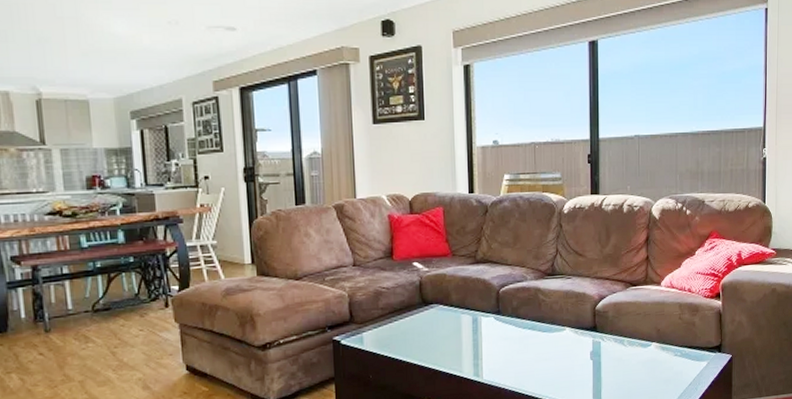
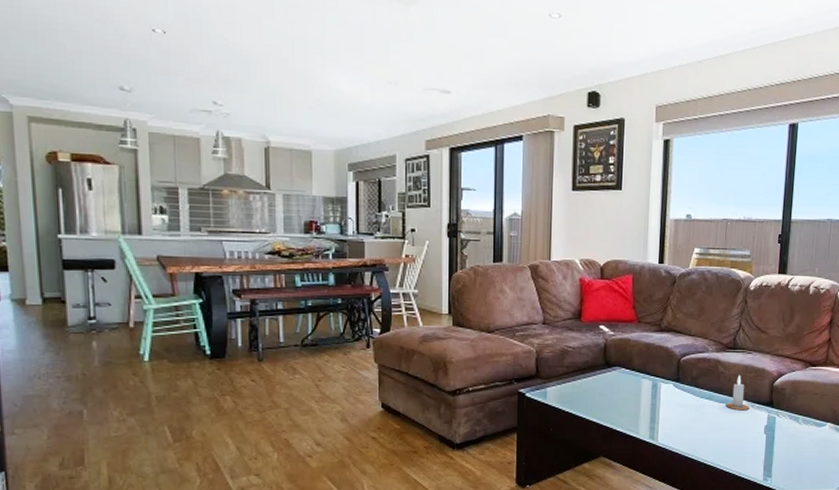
candle: none [549,302,574,339] -> present [725,375,750,411]

